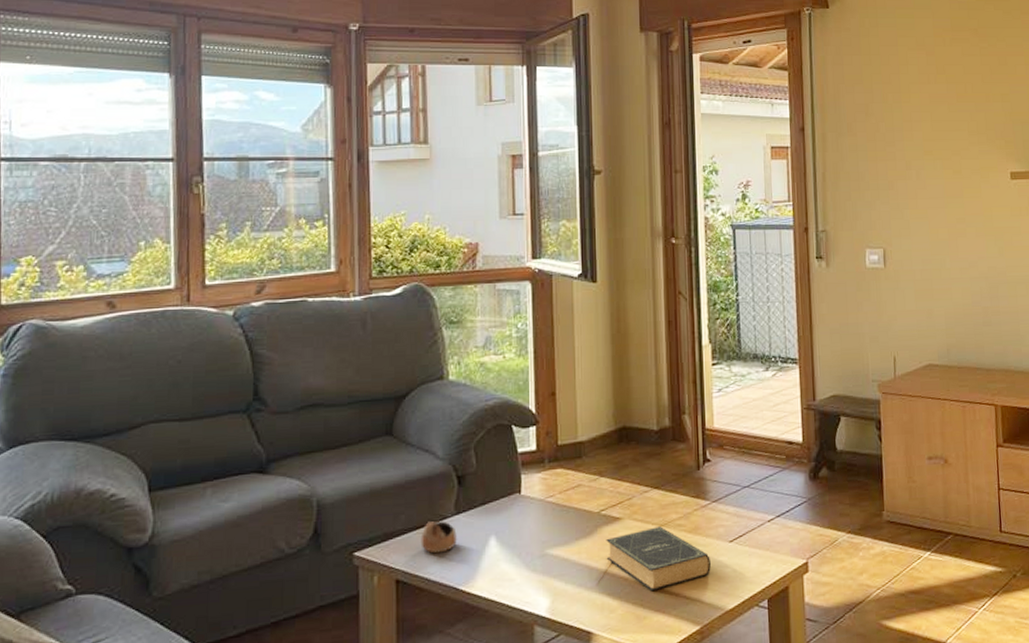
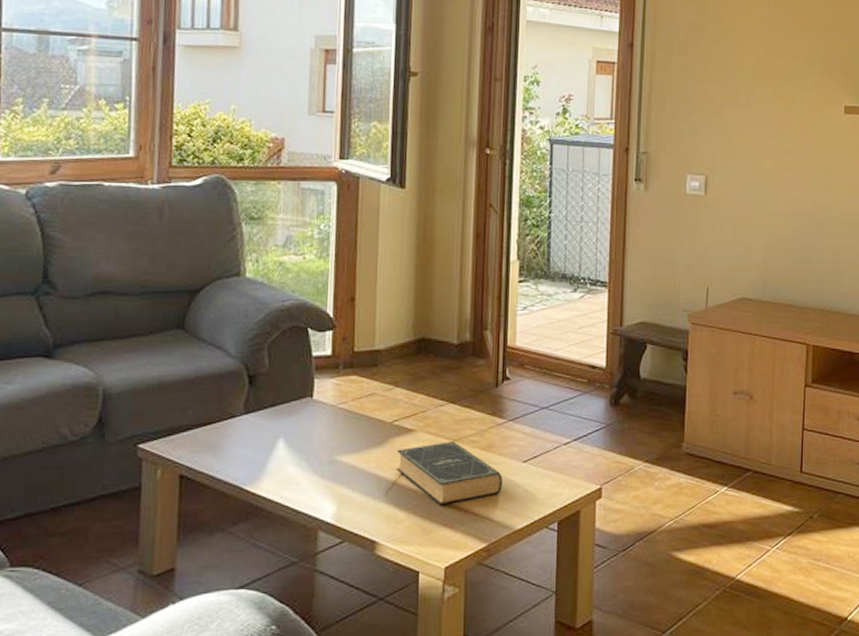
cup: present [420,521,457,554] -> none [207,419,245,452]

